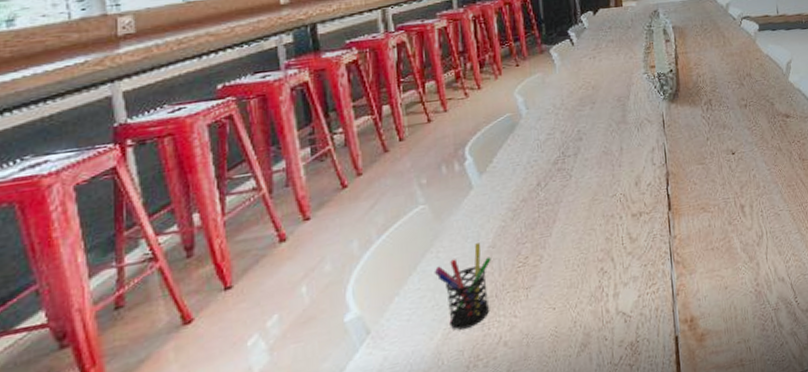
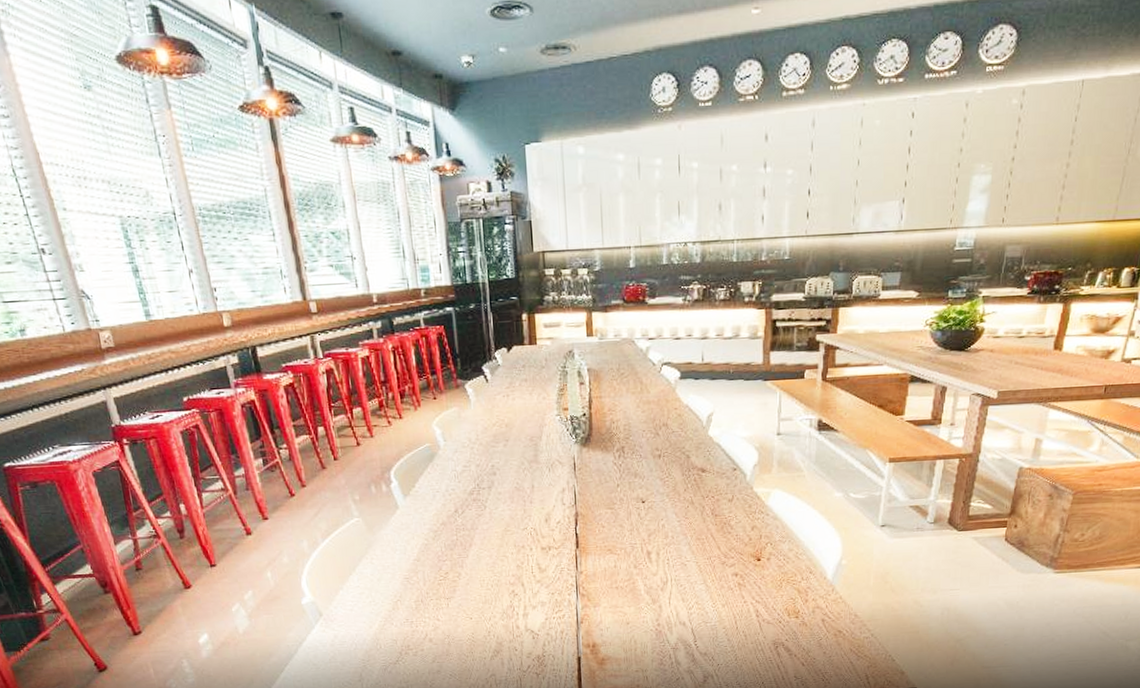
pen holder: present [434,242,491,330] -> none [369,555,417,624]

